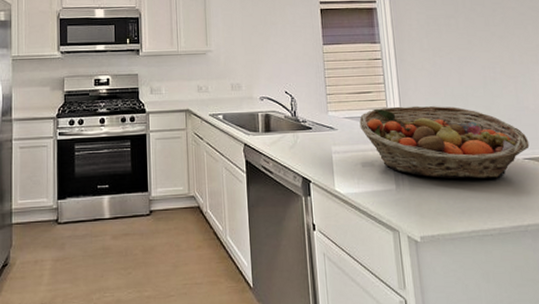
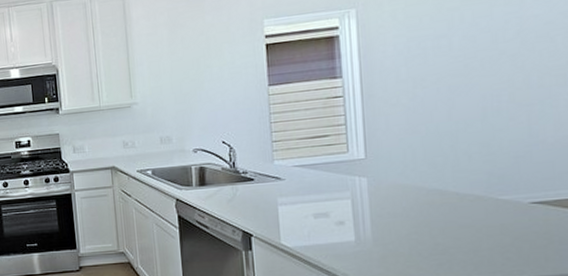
fruit basket: present [359,106,530,179] -> none [312,146,541,228]

